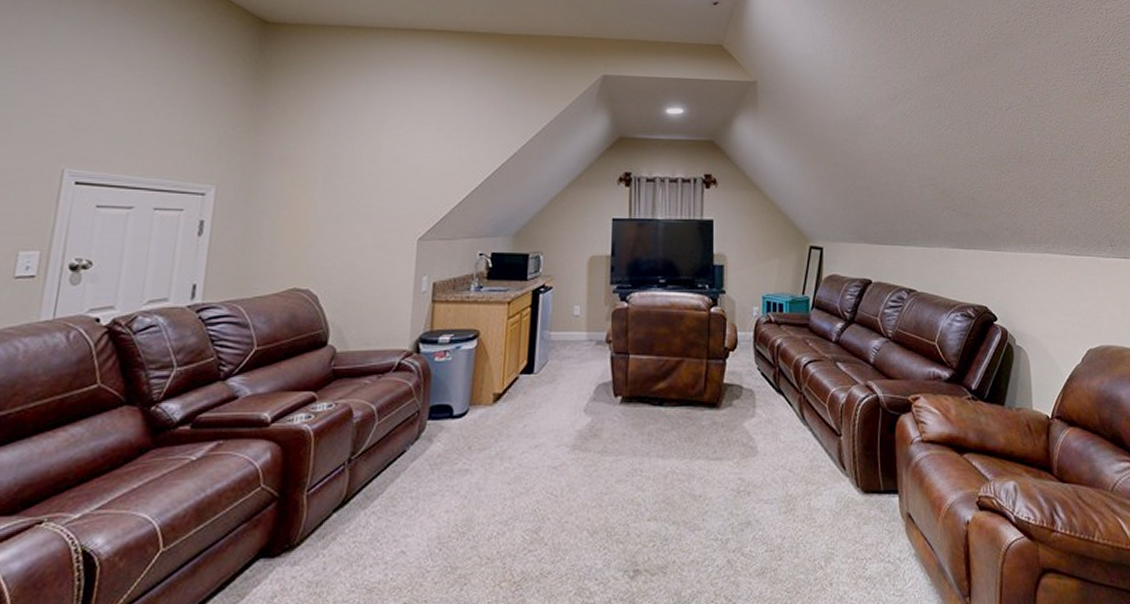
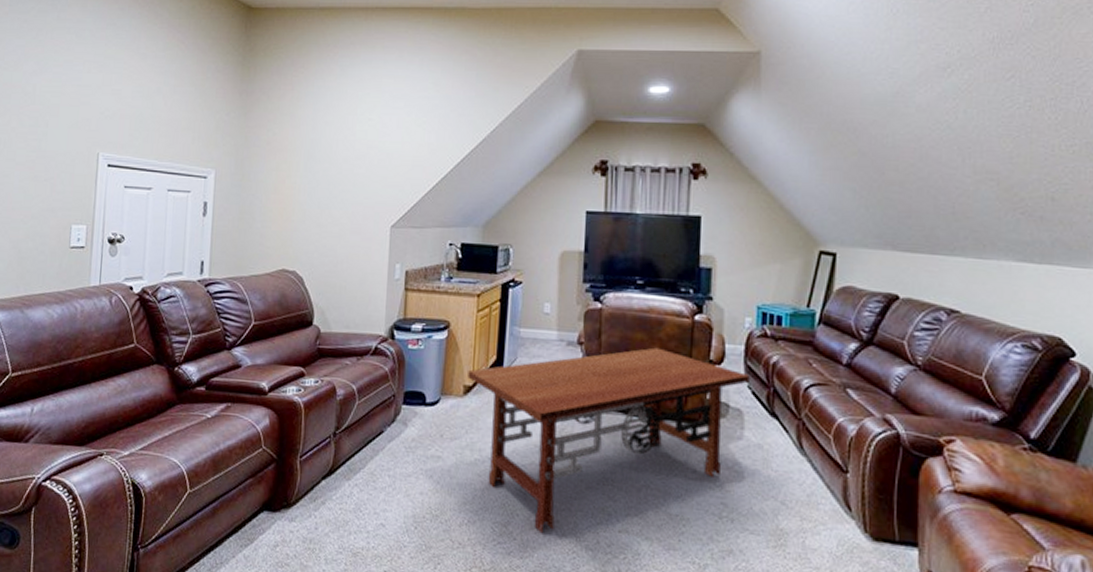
coffee table: none [498,340,759,535] -> present [468,347,750,534]

